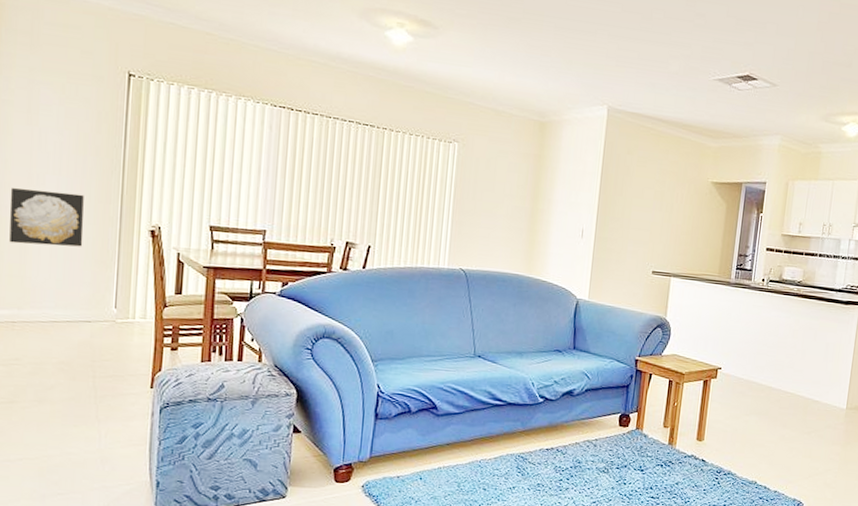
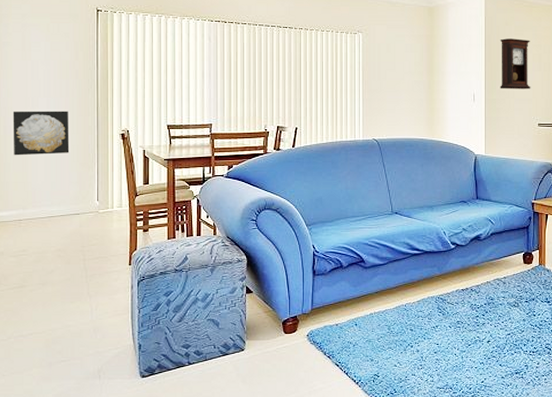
pendulum clock: none [613,169,654,231] -> present [500,38,531,90]

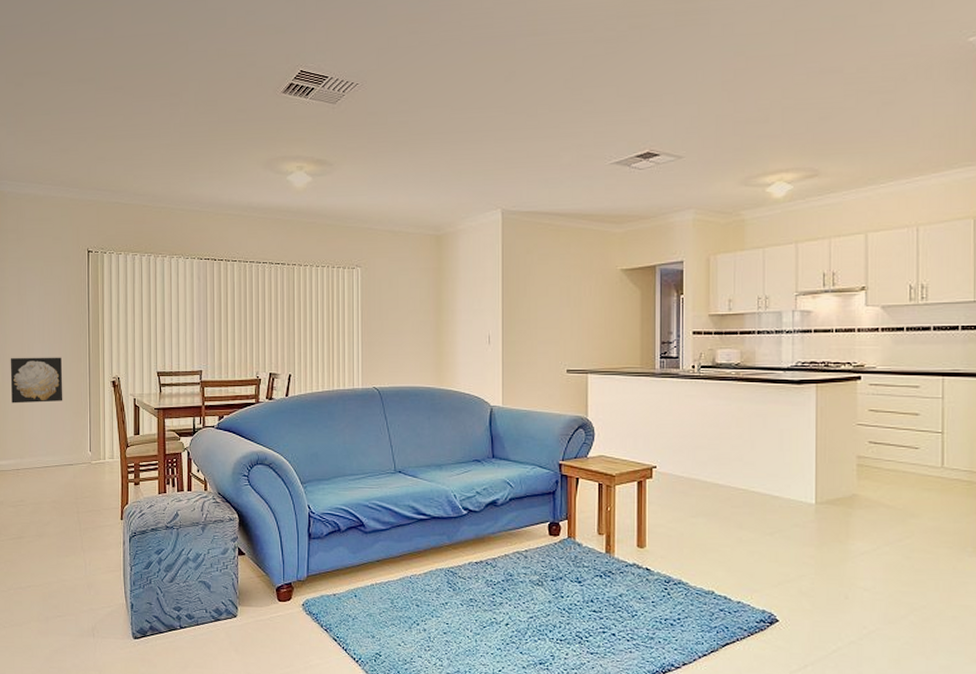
pendulum clock: present [500,38,531,90] -> none [520,269,558,330]

